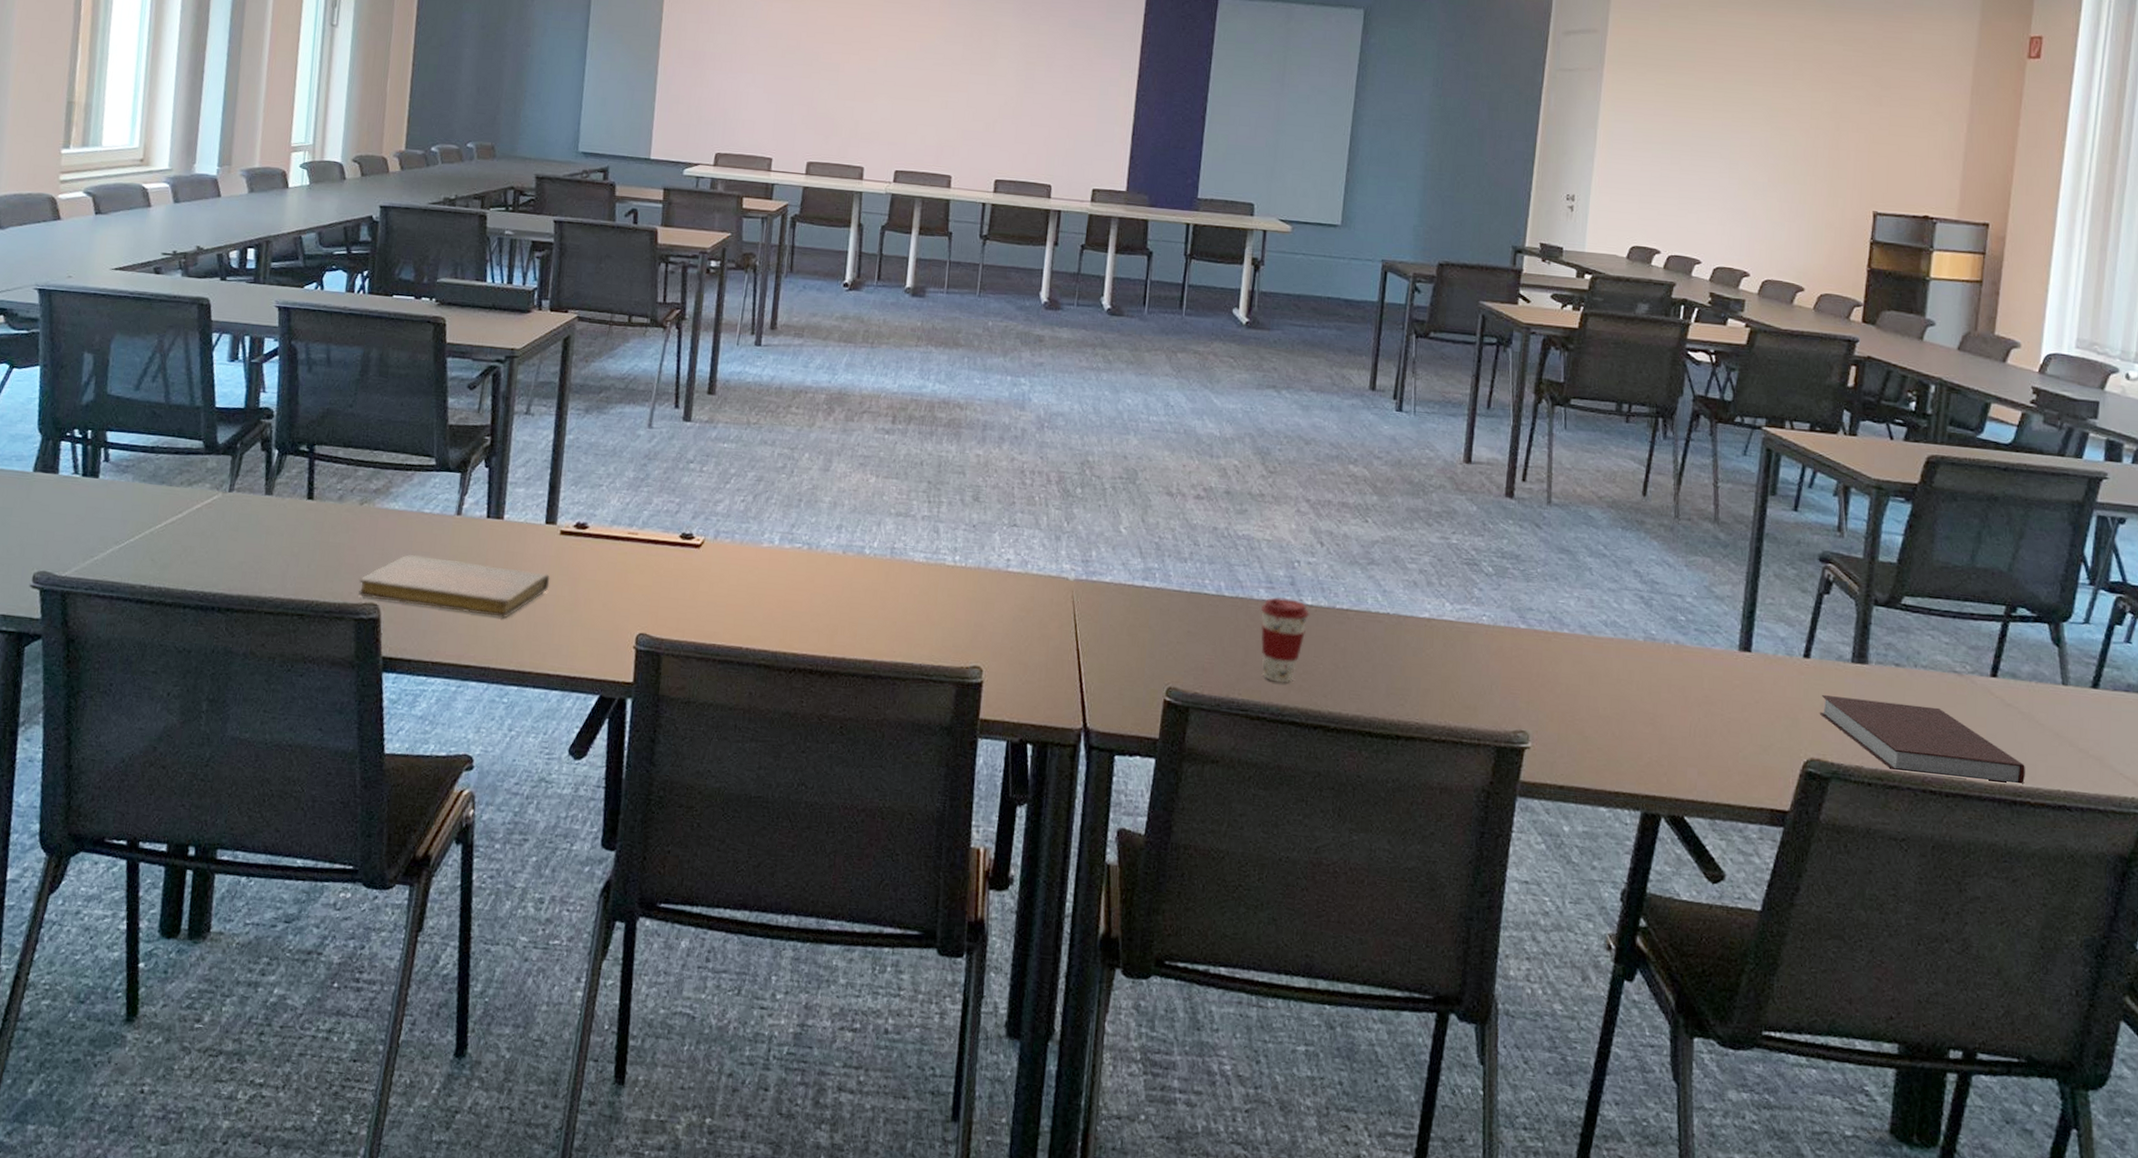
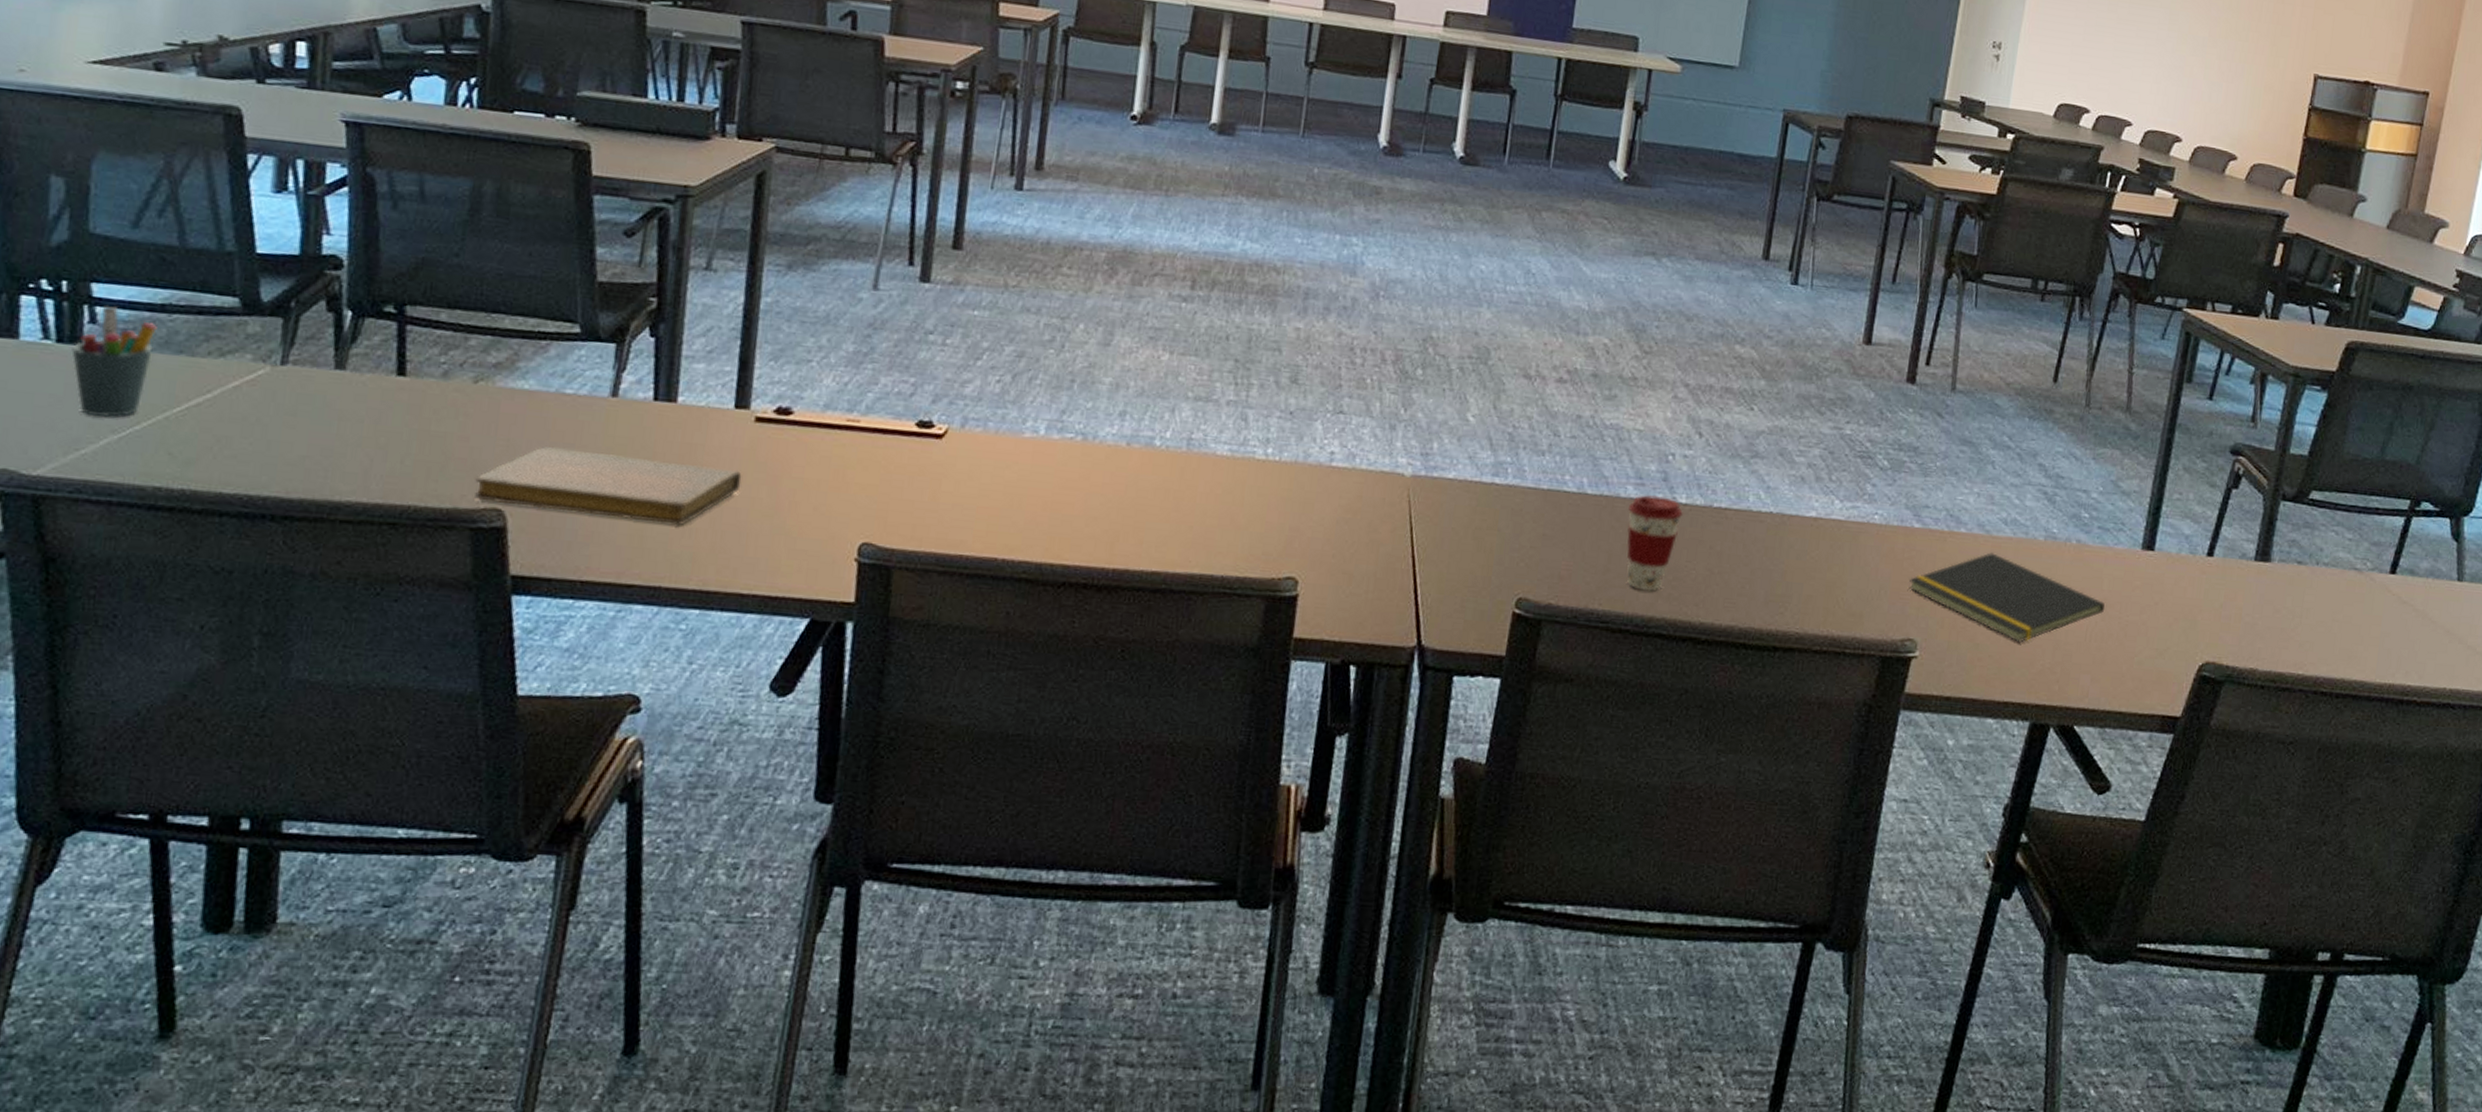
pen holder: none [92,448,148,533] -> present [72,306,157,418]
notepad: none [1518,652,1707,736] -> present [1909,552,2106,643]
notebook: present [1819,695,2025,785] -> none [2218,595,2415,683]

